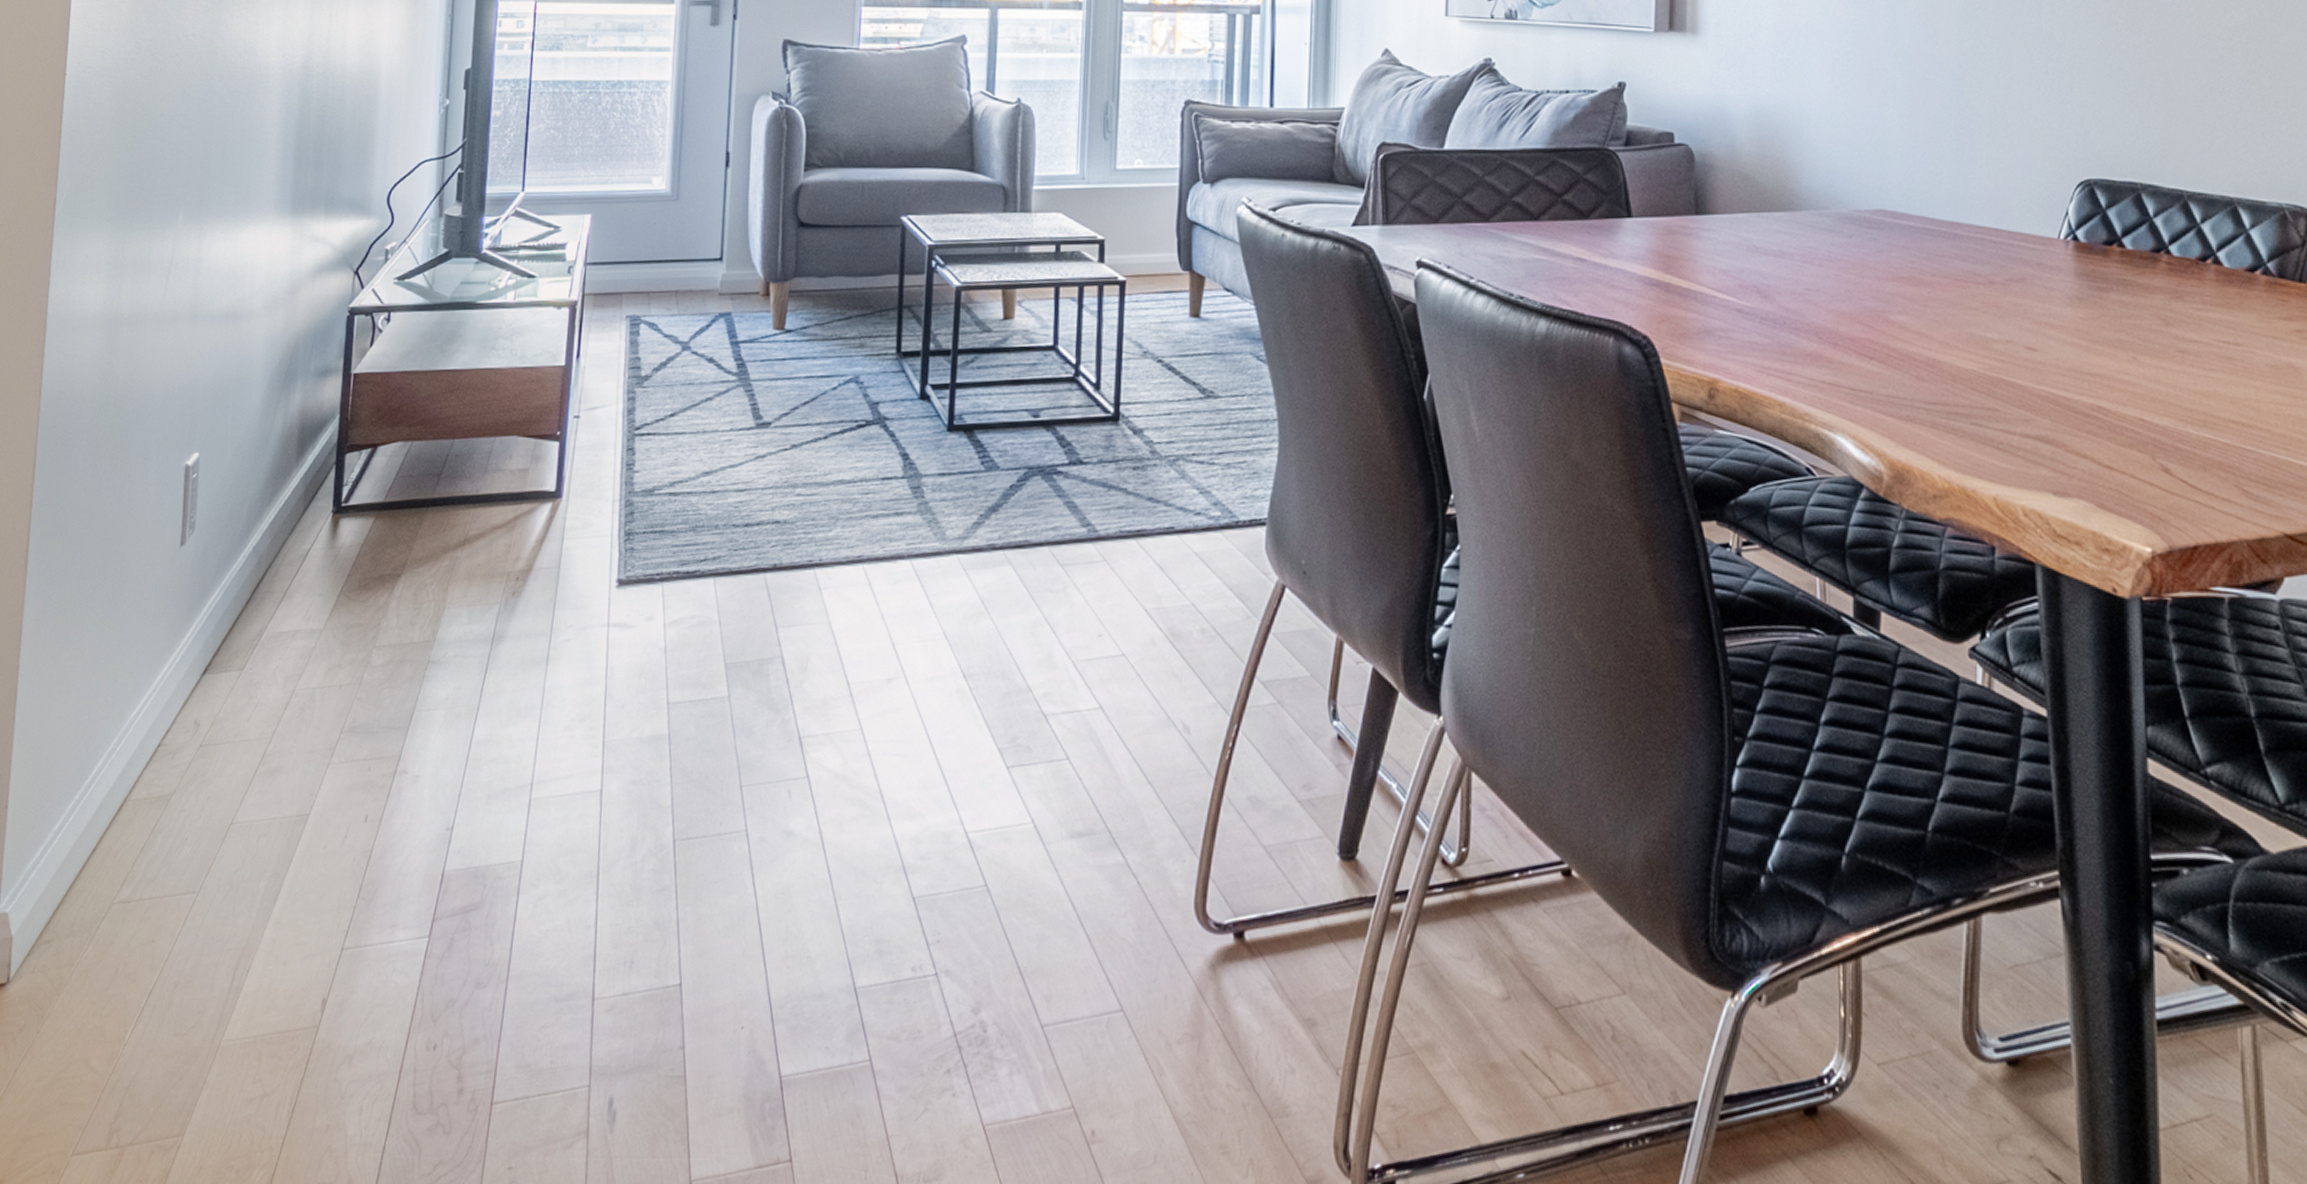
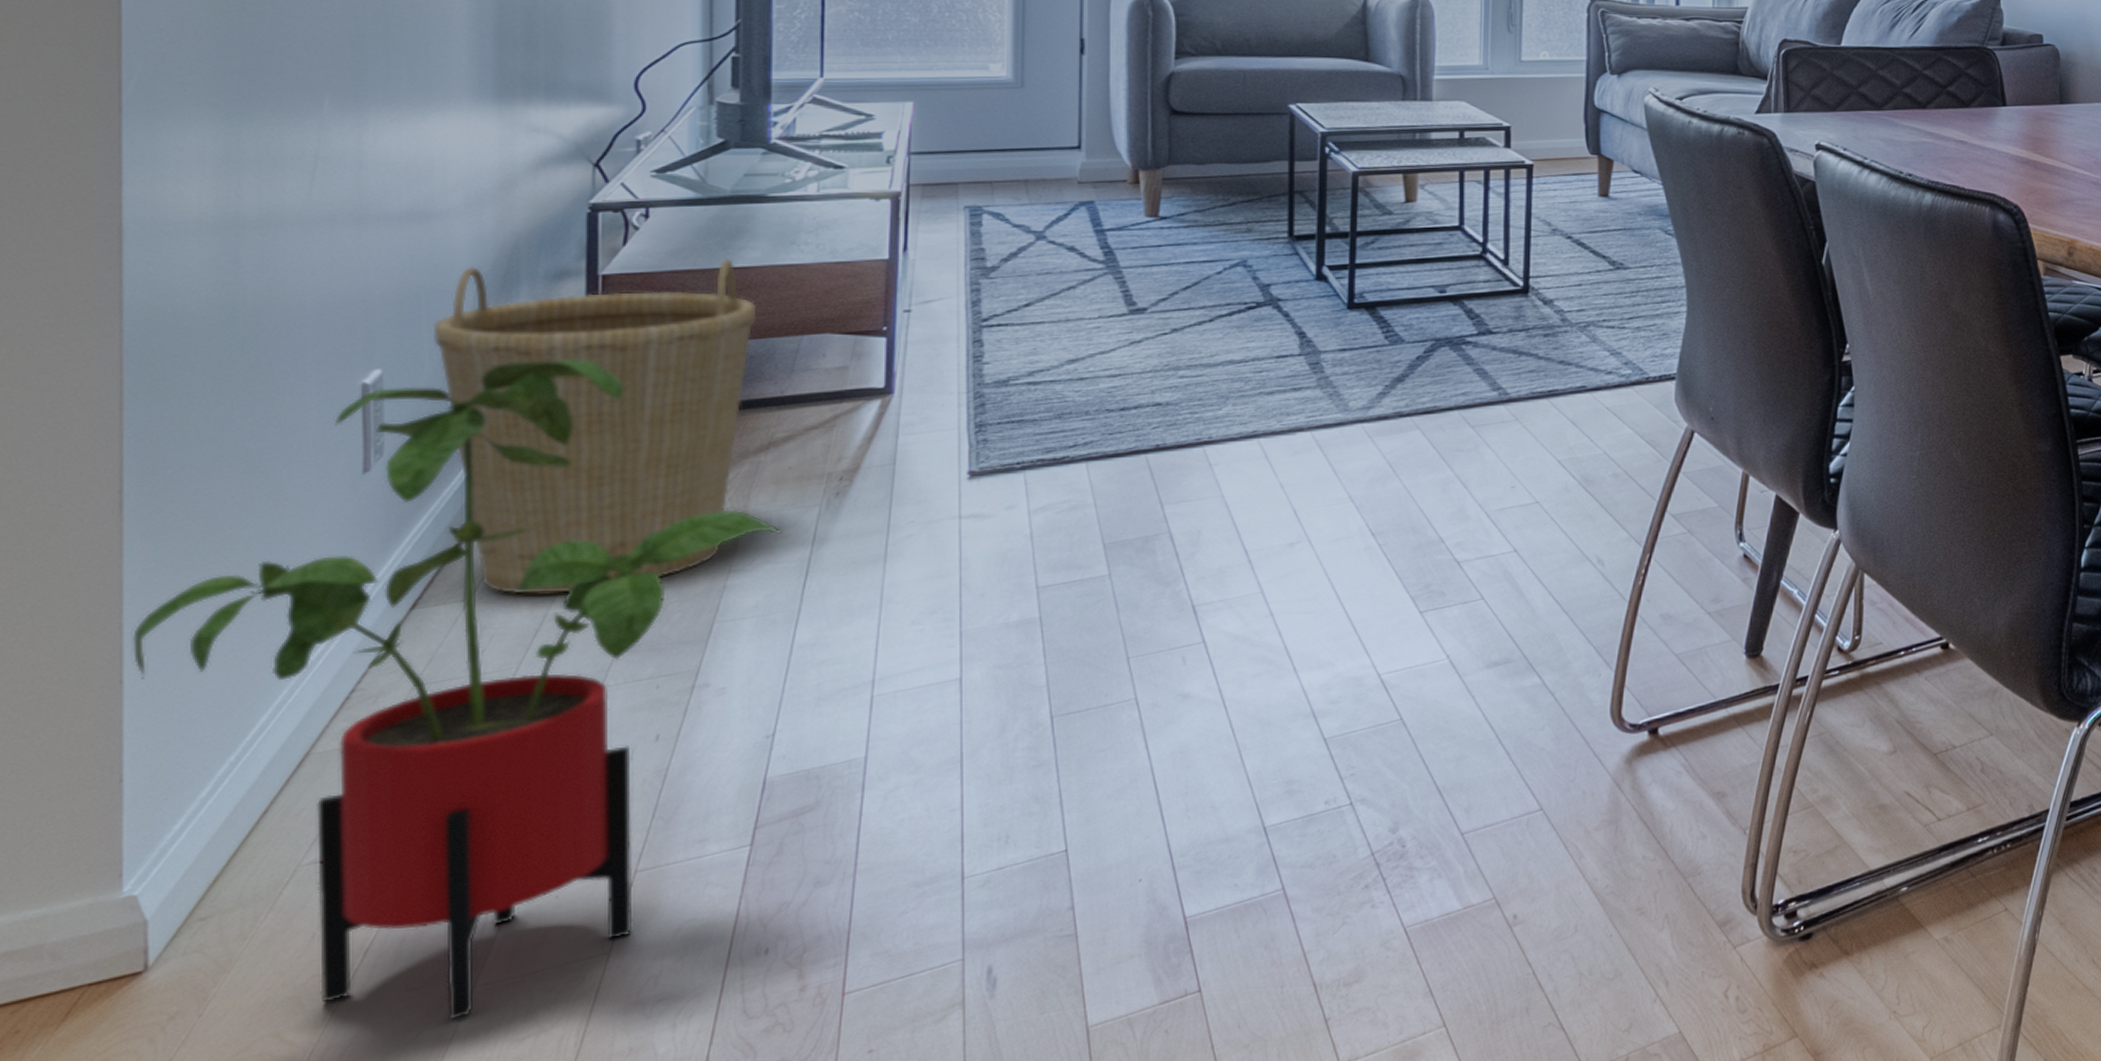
house plant: none [23,451,471,1070] -> present [133,360,783,1019]
basket: none [235,360,463,670] -> present [432,257,757,594]

